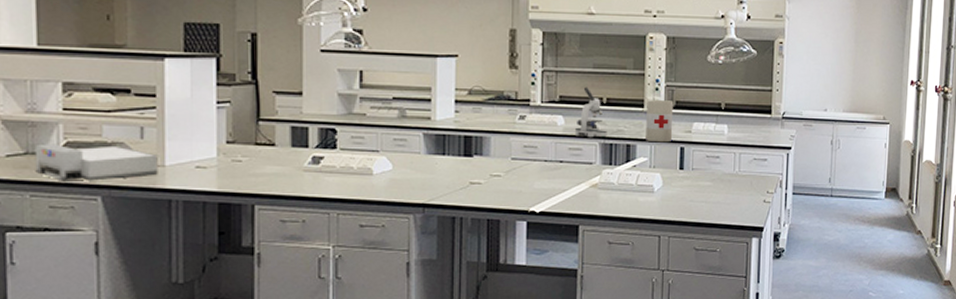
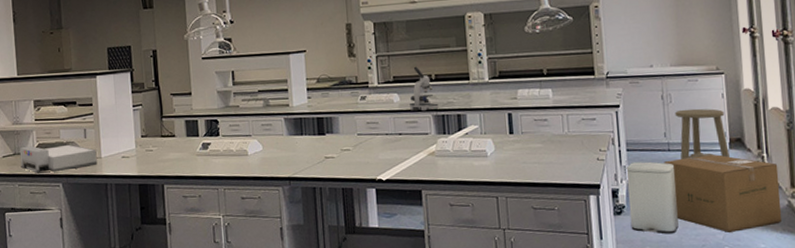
container: present [646,100,674,143] -> none [471,71,500,111]
pedal bin: none [787,206,835,279] -> present [626,161,679,234]
box: none [825,203,924,278] -> present [664,154,782,232]
stool: none [841,156,885,206] -> present [674,108,729,159]

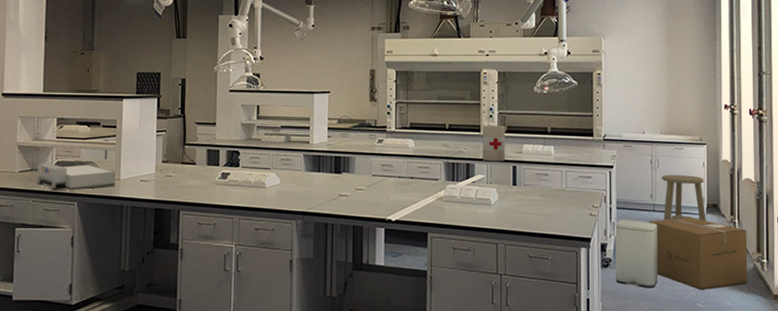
microscope: present [410,66,439,112] -> none [423,115,450,158]
container: none [471,71,500,111] -> present [483,126,506,162]

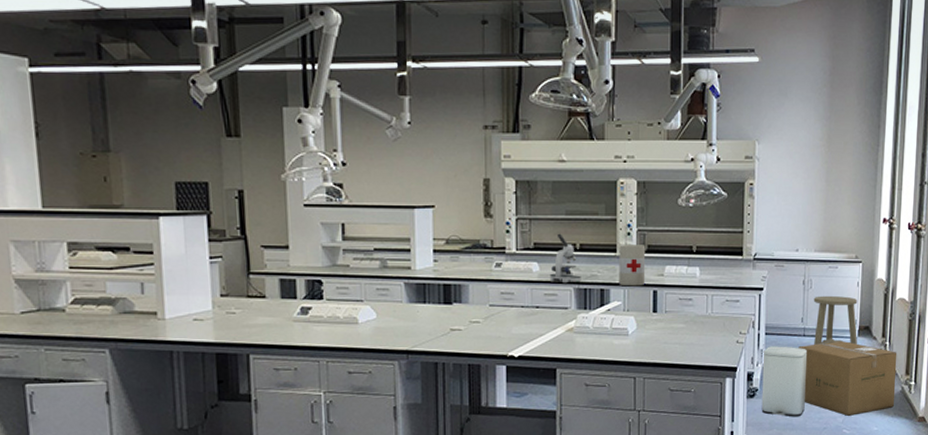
architectural model: present [37,163,116,191] -> none [46,300,160,336]
microscope: none [423,115,450,158] -> present [550,233,581,284]

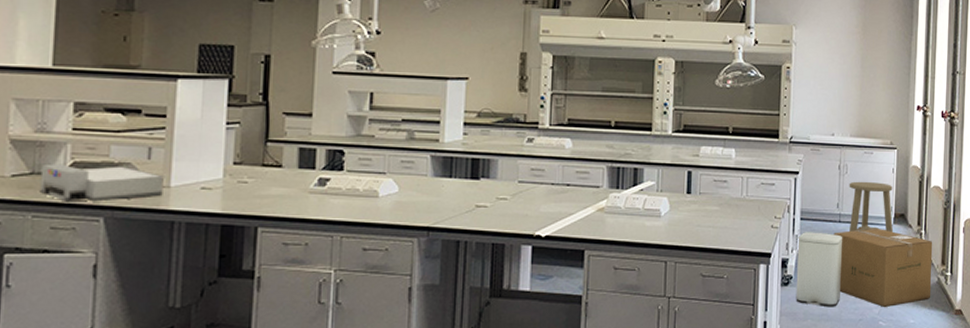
architectural model: none [46,300,160,336] -> present [39,163,164,202]
microscope: present [550,233,581,284] -> none [583,110,615,161]
container: present [619,245,646,286] -> none [653,124,682,166]

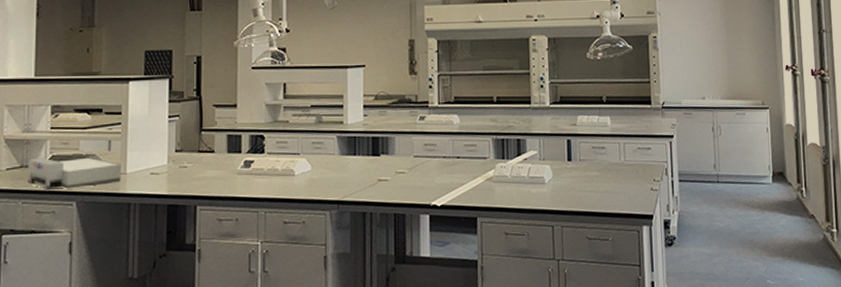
pedal bin: present [796,232,843,307] -> none [678,193,725,267]
box: present [834,229,933,307] -> none [713,187,818,265]
stool: present [849,181,893,232] -> none [724,141,772,191]

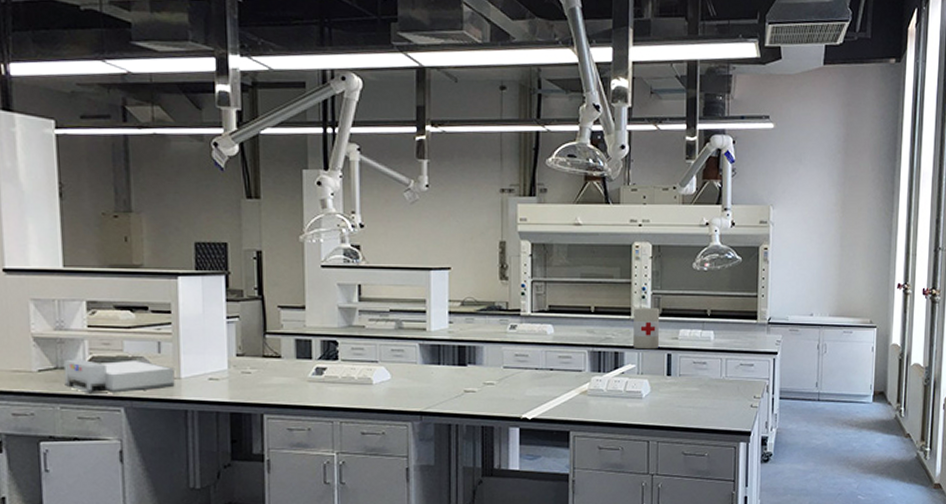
container: none [533,96,559,136] -> present [633,308,660,350]

